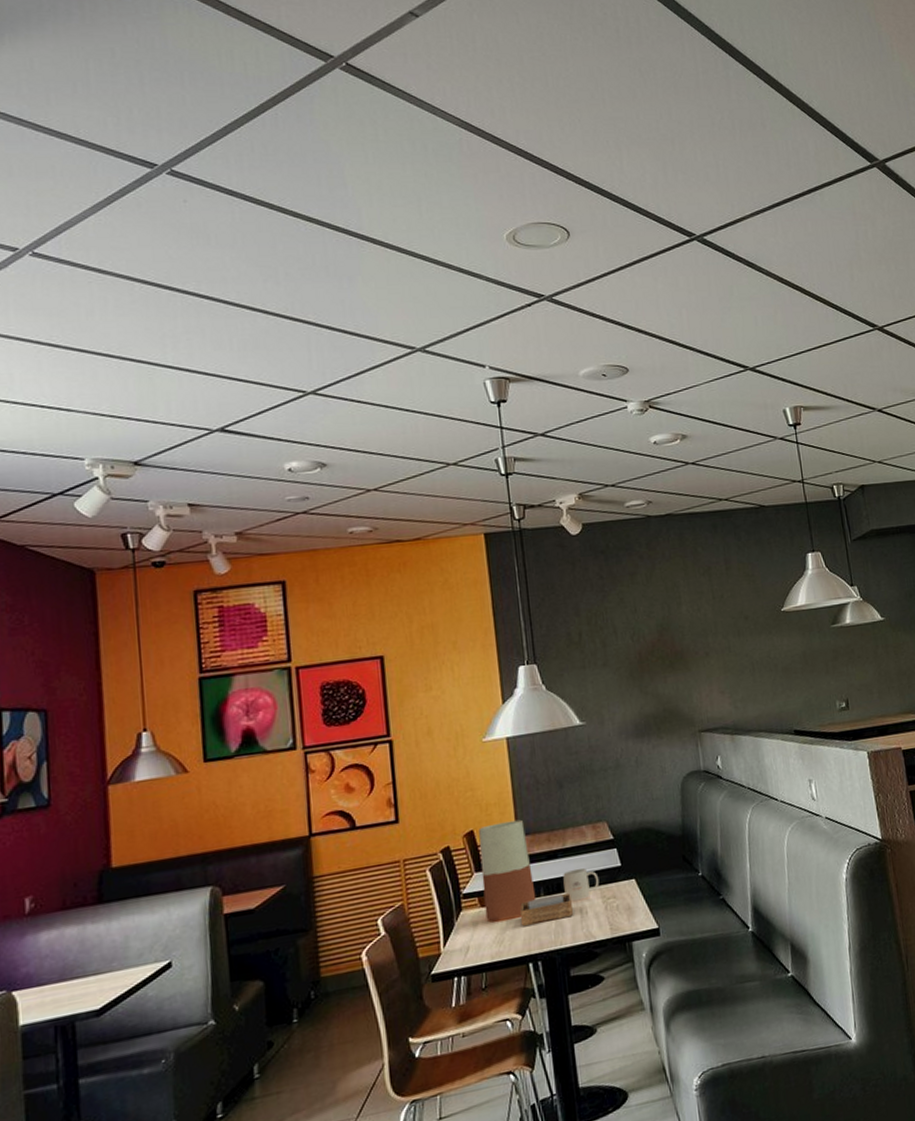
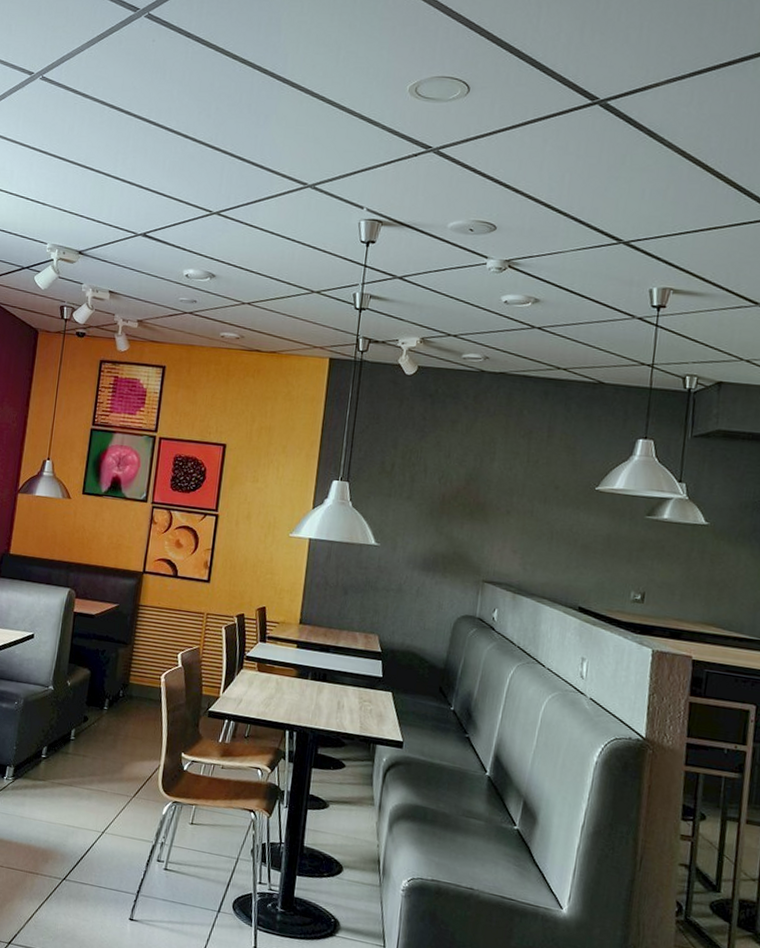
vase: present [479,819,536,922] -> none [260,606,308,691]
napkin holder: present [520,893,573,927] -> none [286,679,333,705]
mug: present [563,868,600,902] -> none [328,666,361,695]

